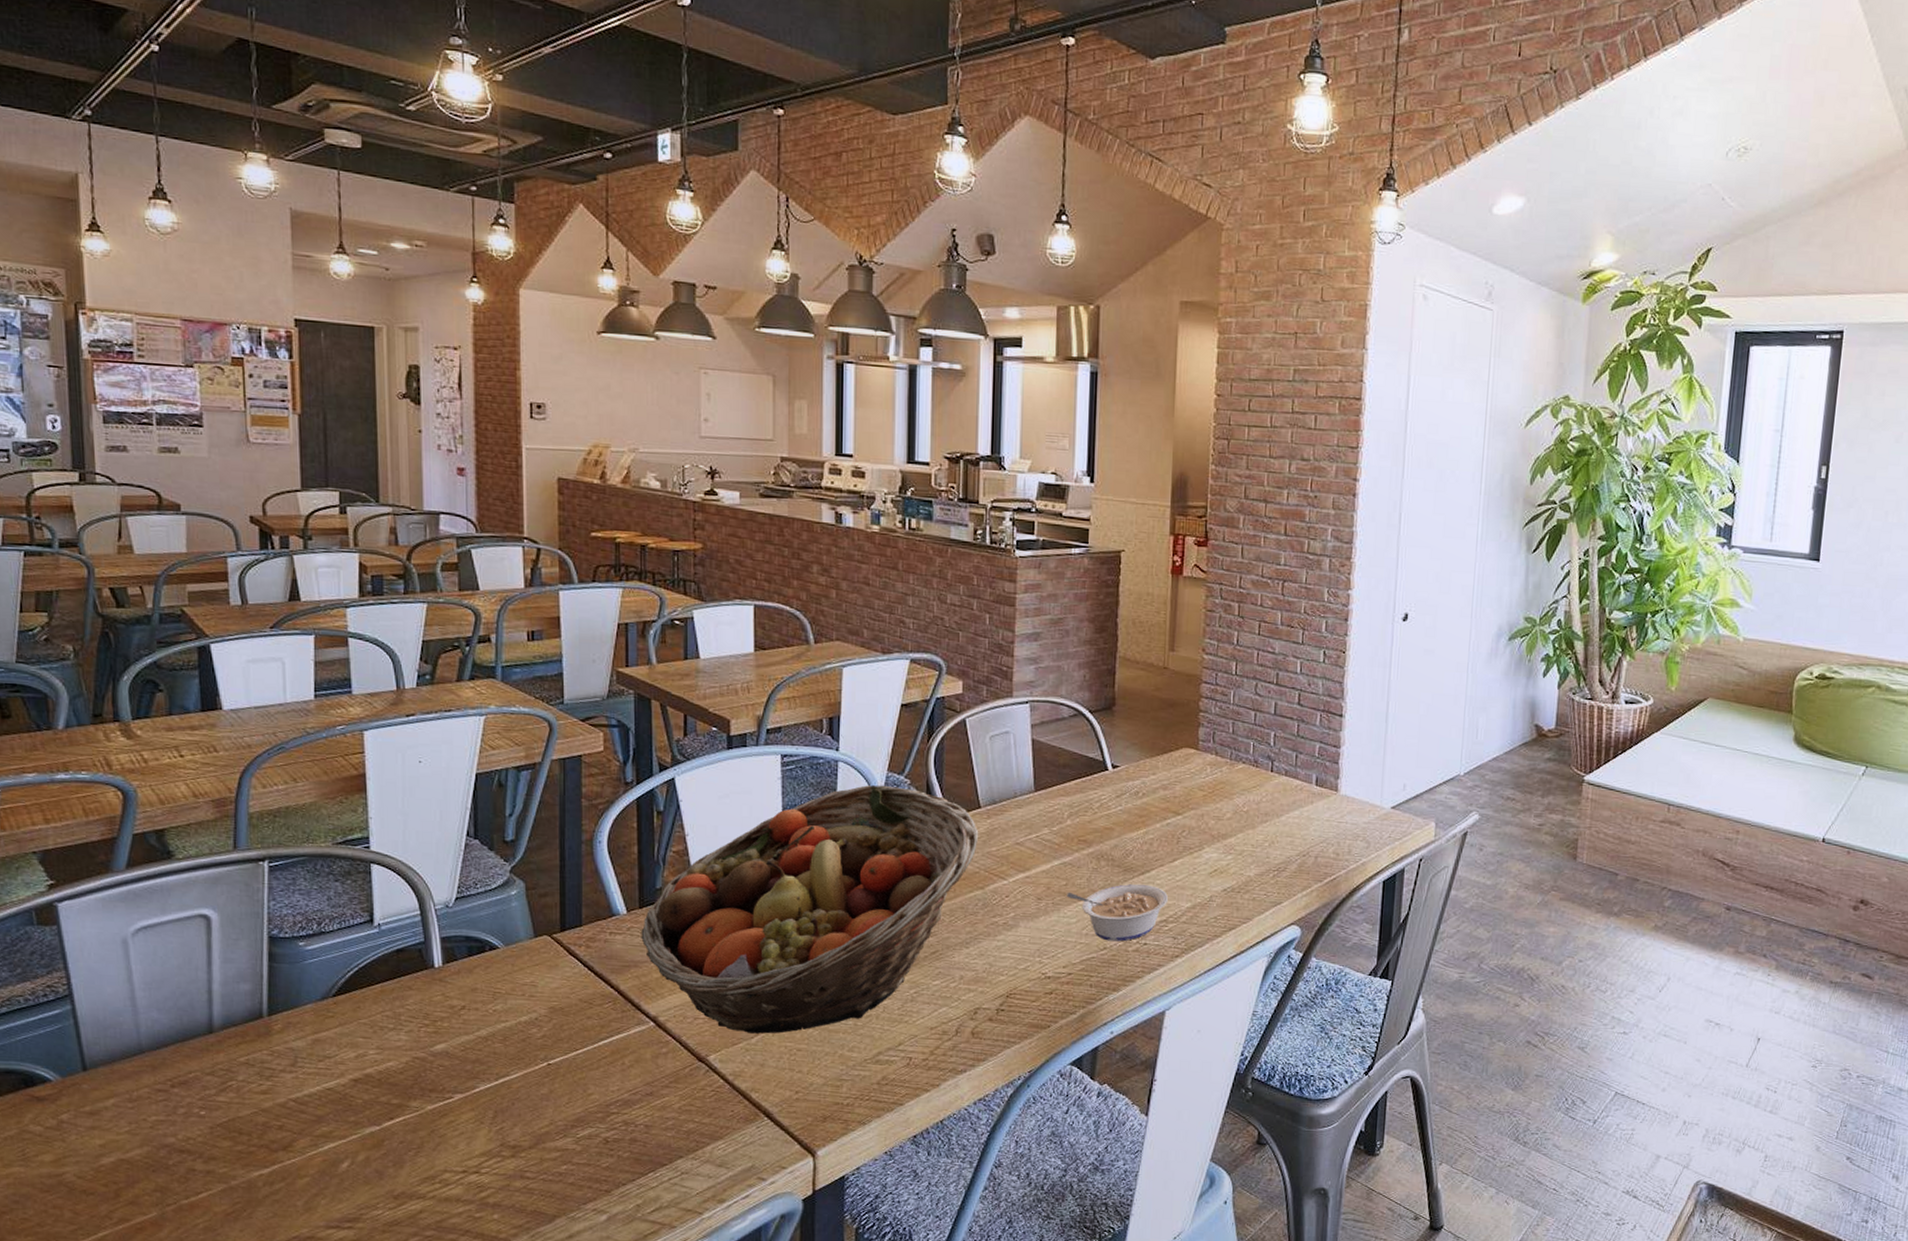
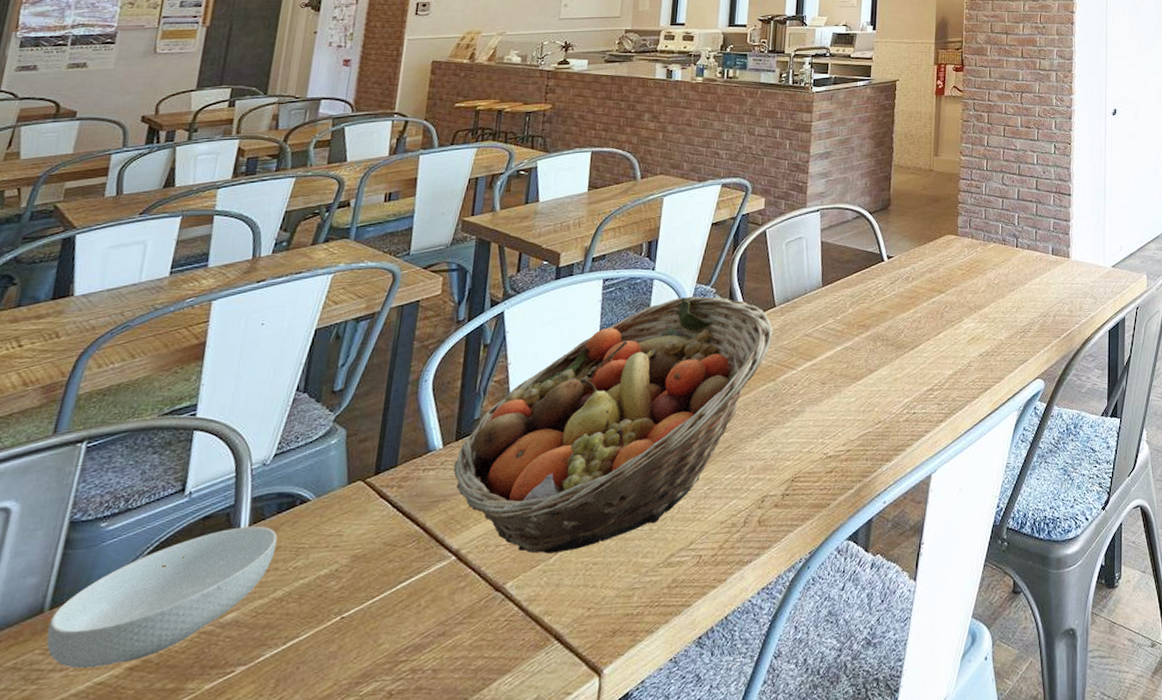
cereal bowl: none [270,964,473,1075] -> present [46,526,278,669]
legume: present [1067,883,1168,942] -> none [847,358,933,415]

